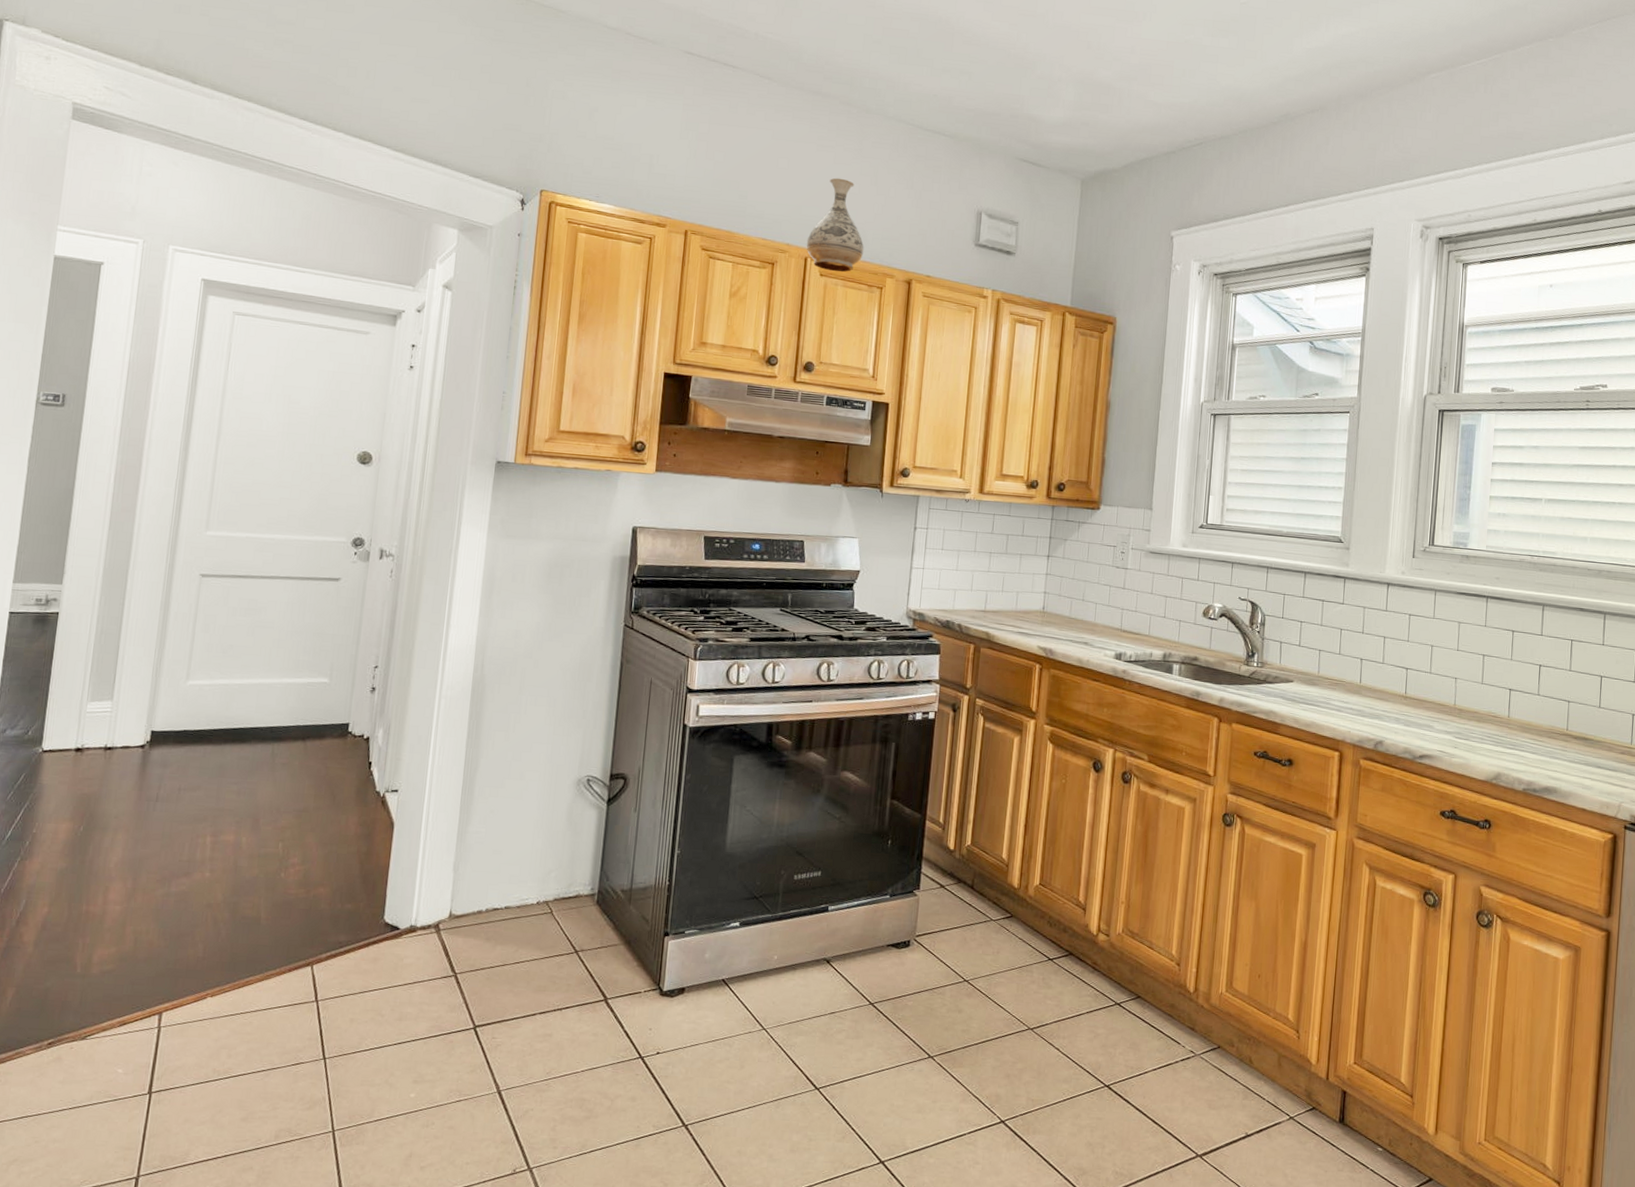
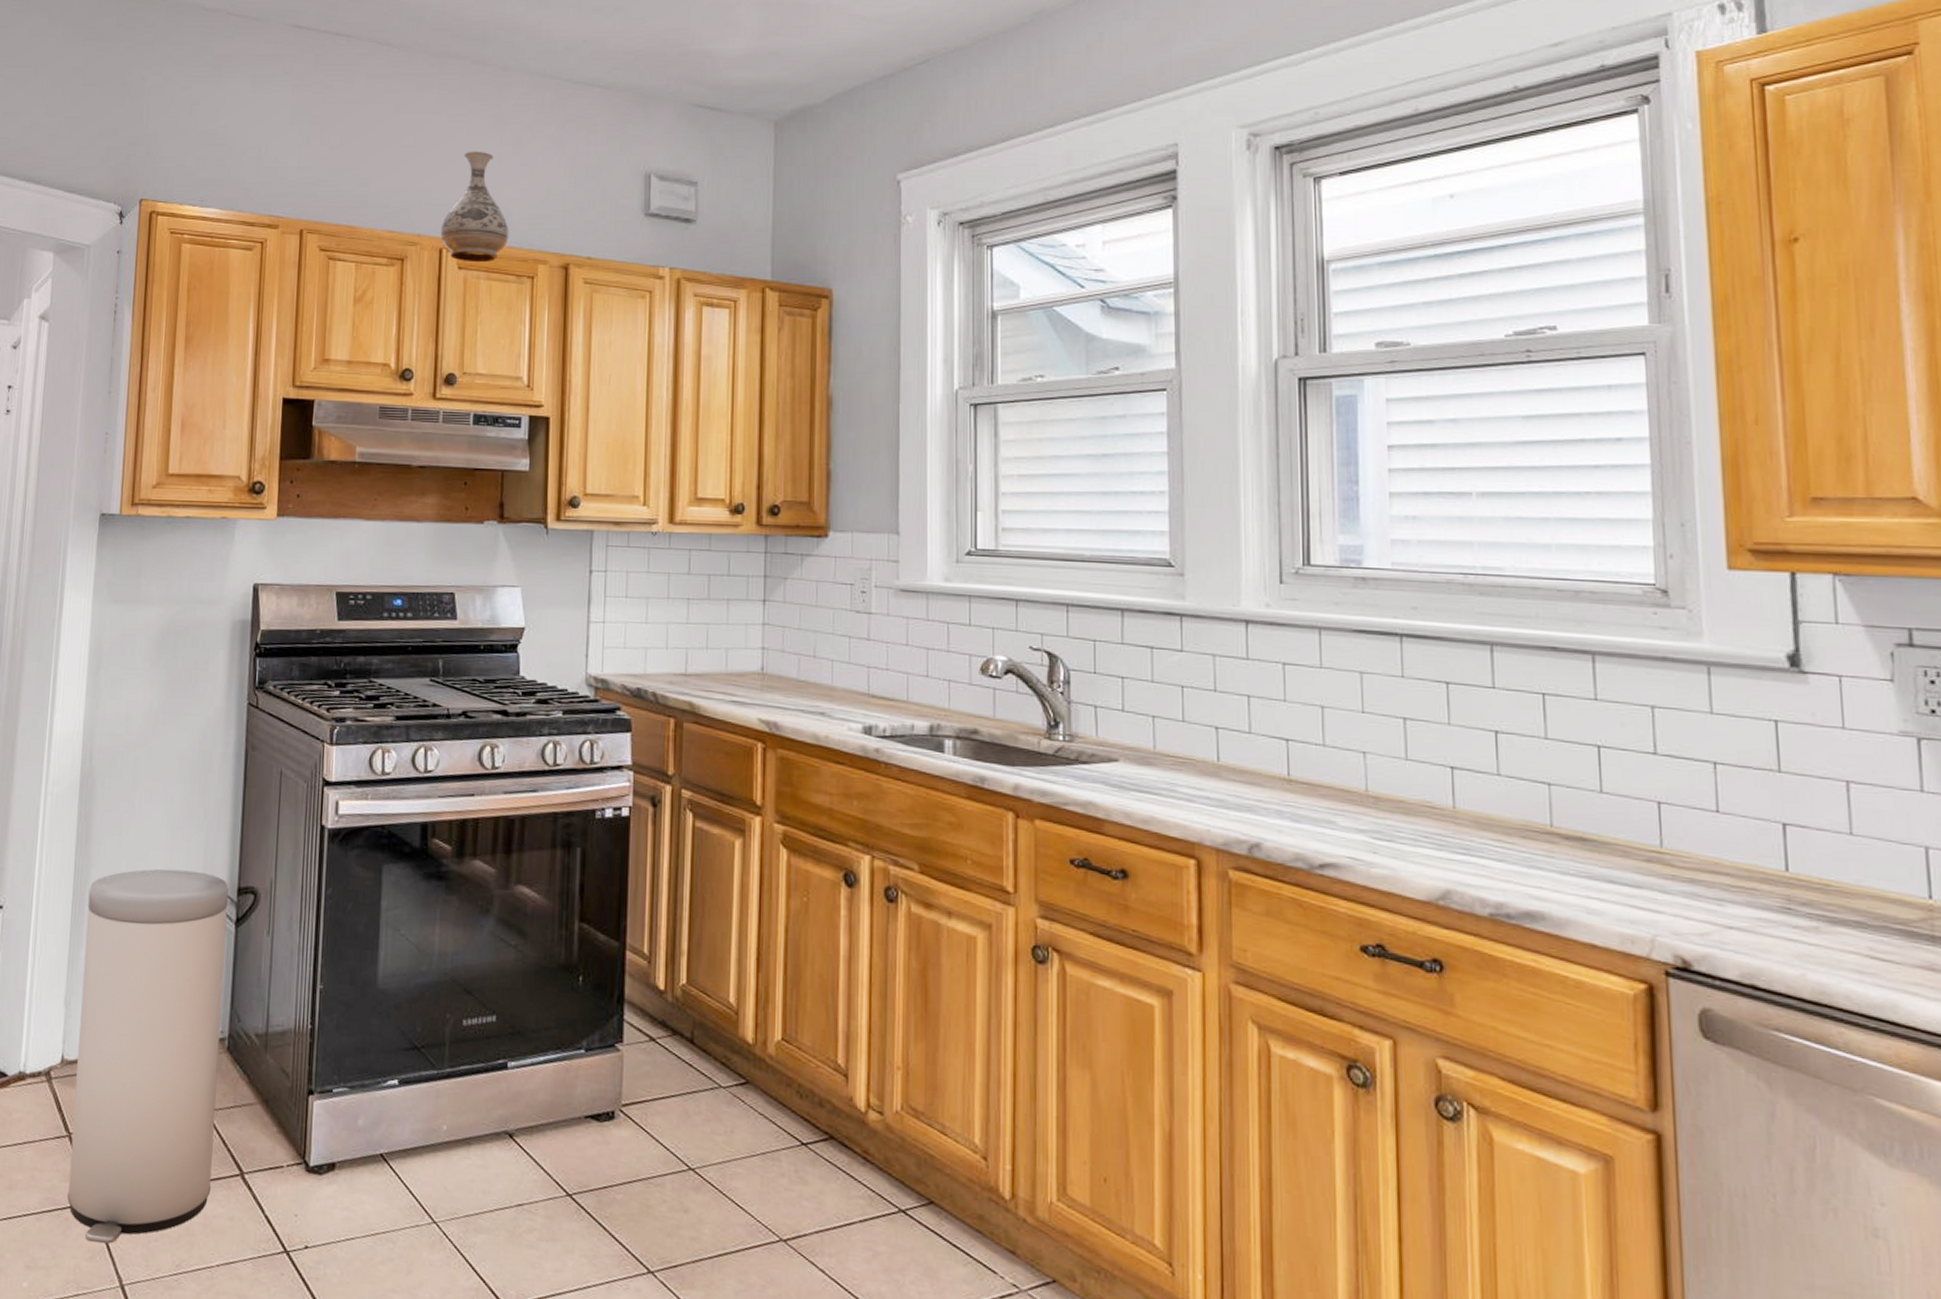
pedal bin: none [452,759,602,1060] -> present [67,869,229,1244]

